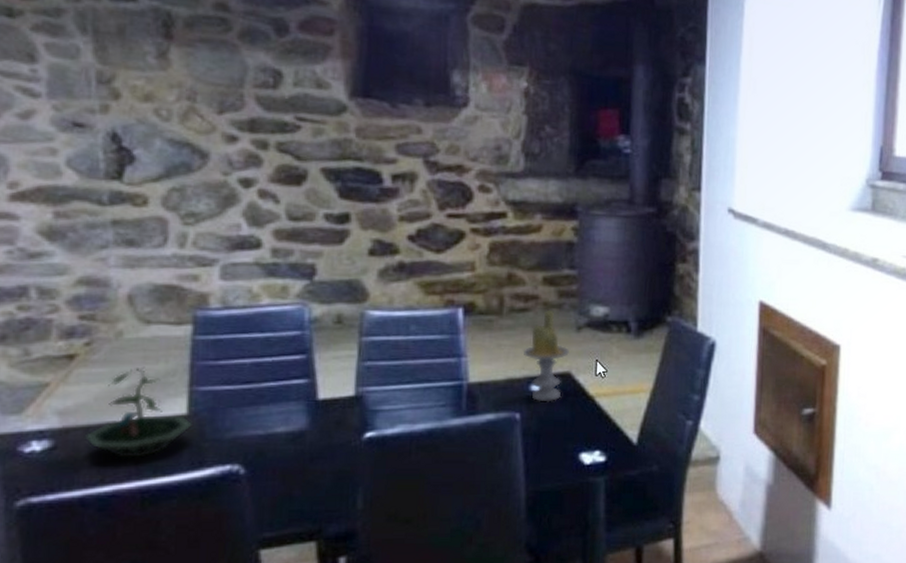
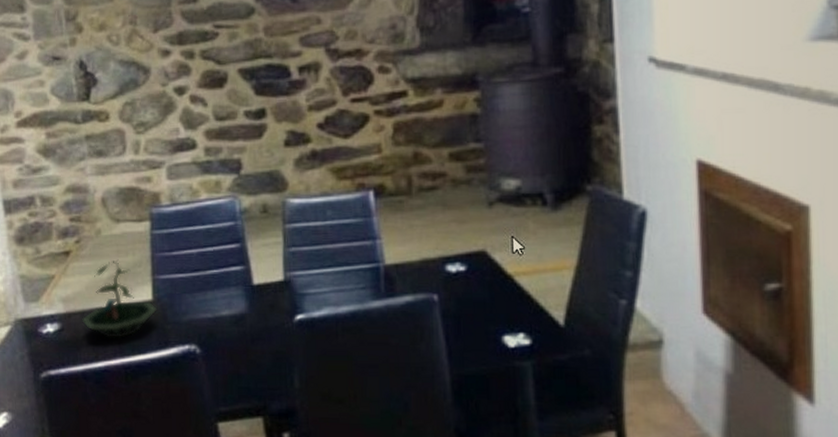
candle: present [524,309,569,402] -> none [436,186,482,283]

